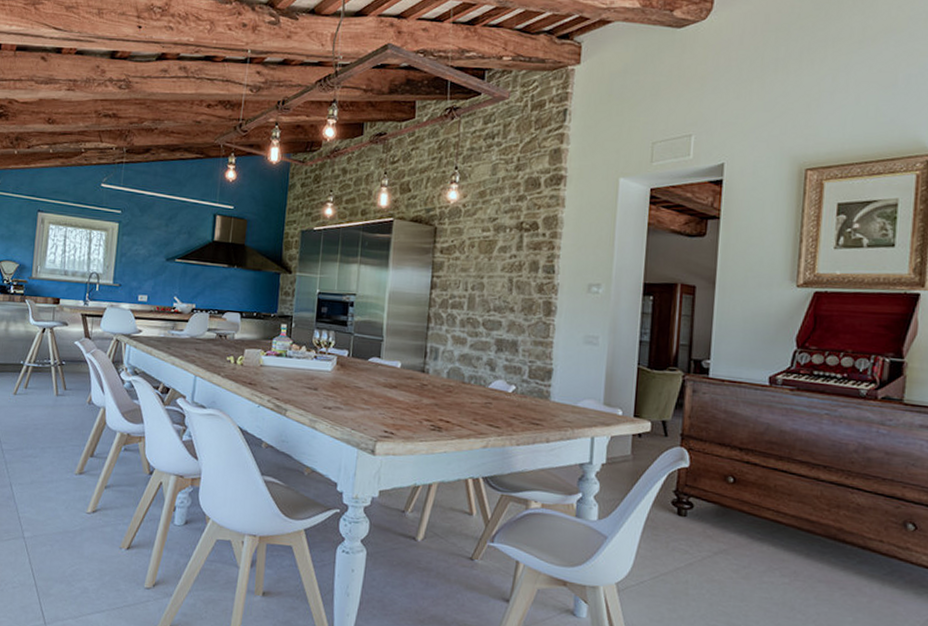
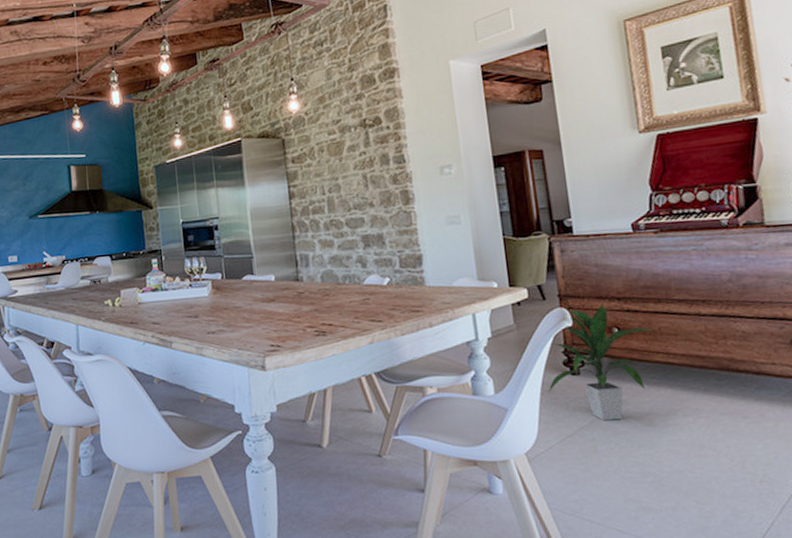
indoor plant: none [651,450,770,568] -> present [548,303,655,421]

